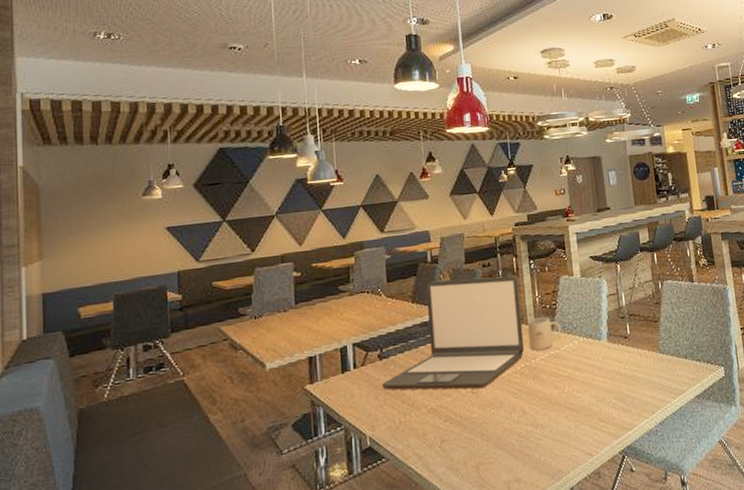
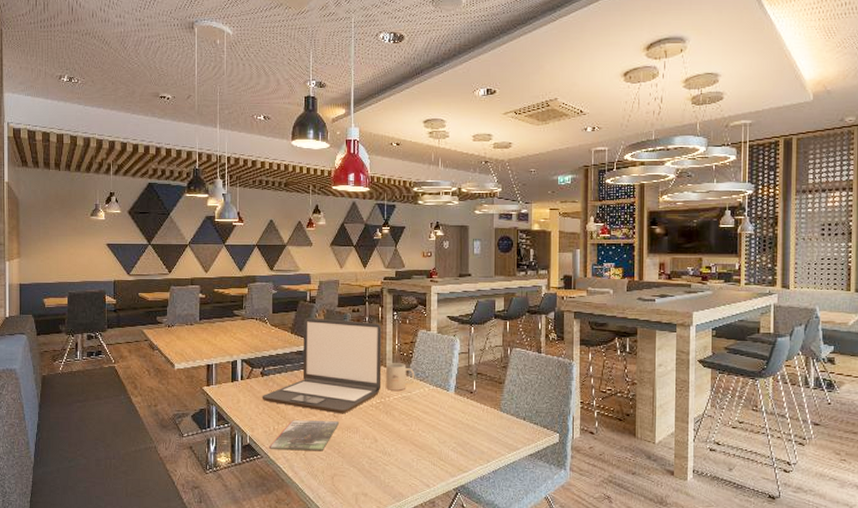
magazine: none [395,398,479,448] -> present [268,420,339,450]

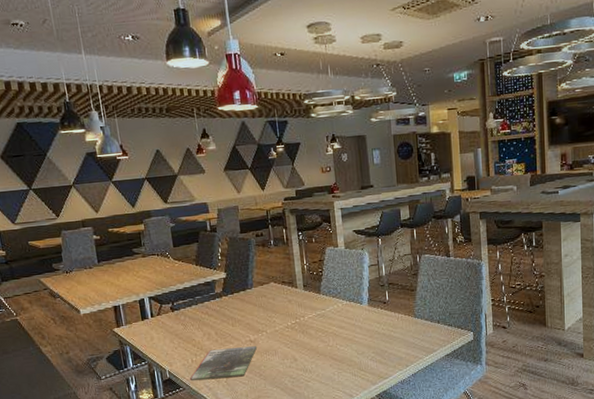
laptop: present [262,318,382,414] -> none [175,245,295,339]
mug: present [385,363,415,391] -> none [297,282,327,310]

